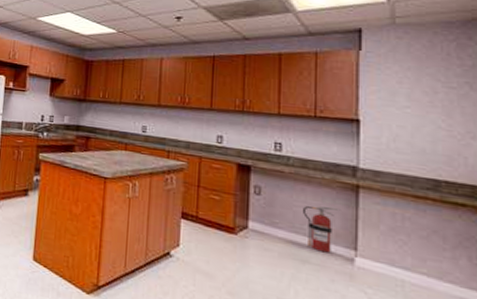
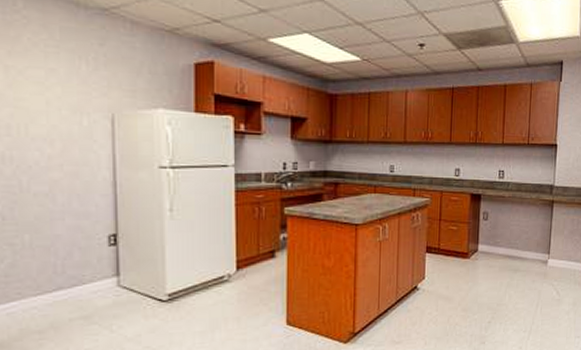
fire extinguisher: present [303,205,341,254] -> none [517,221,542,260]

